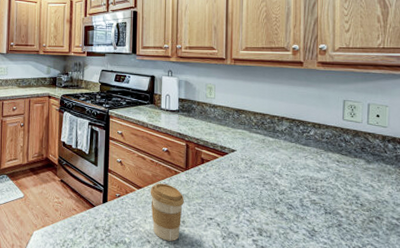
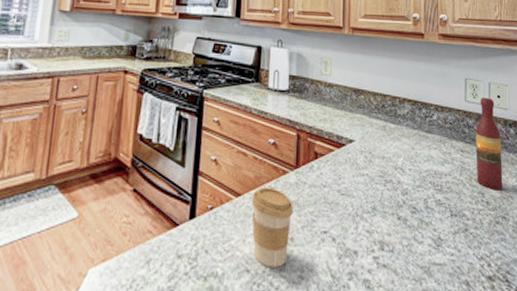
wine bottle: none [352,116,379,196] -> present [476,97,503,191]

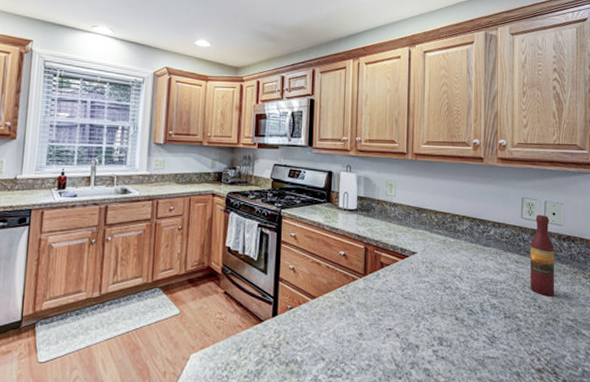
coffee cup: present [251,187,293,268] -> none [325,291,362,357]

